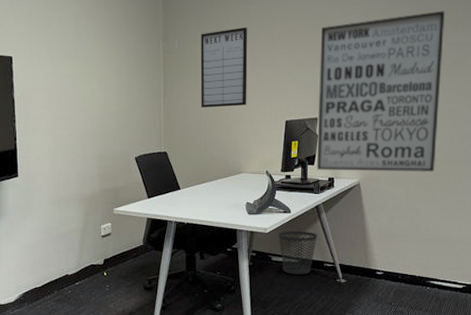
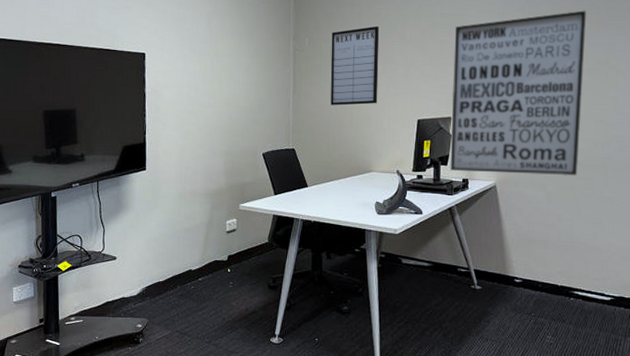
wastebasket: present [278,231,317,275] -> none [409,232,450,279]

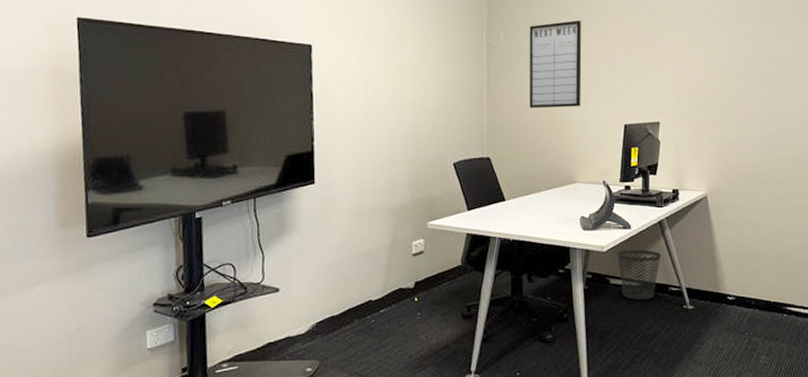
wastebasket: none [409,232,450,279] -> present [617,249,661,300]
wall art: present [450,10,586,176] -> none [659,9,794,185]

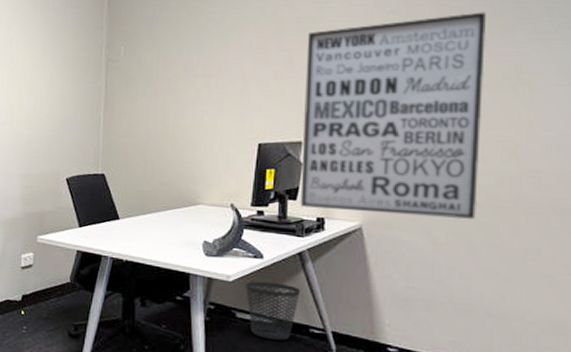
writing board: present [529,19,582,109] -> none [149,32,212,125]
wall art: none [659,9,794,185] -> present [300,12,486,220]

